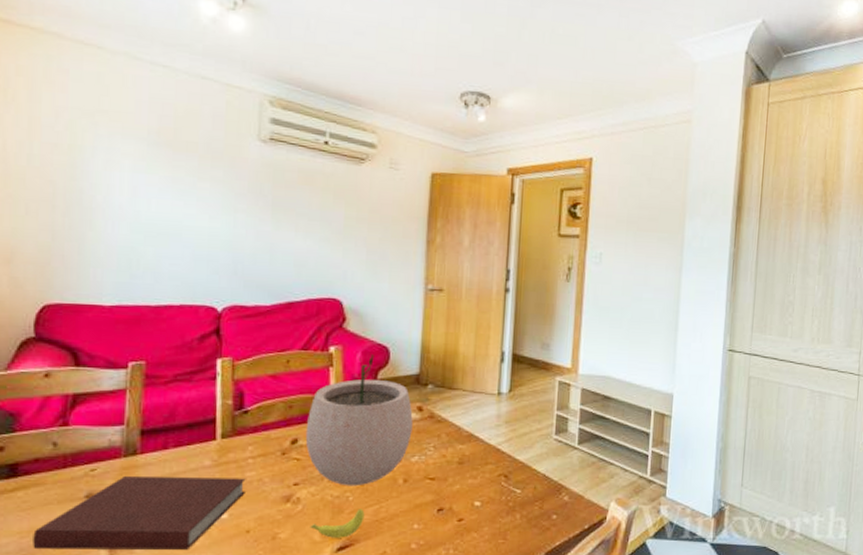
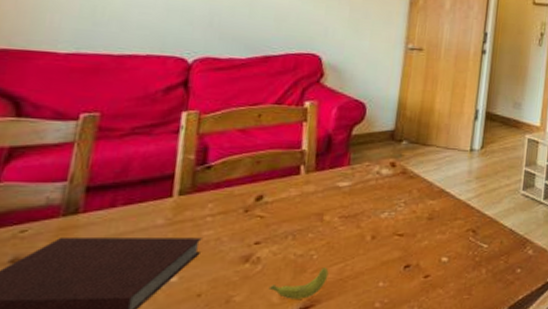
plant pot: present [305,354,413,486] -> none [271,109,386,244]

